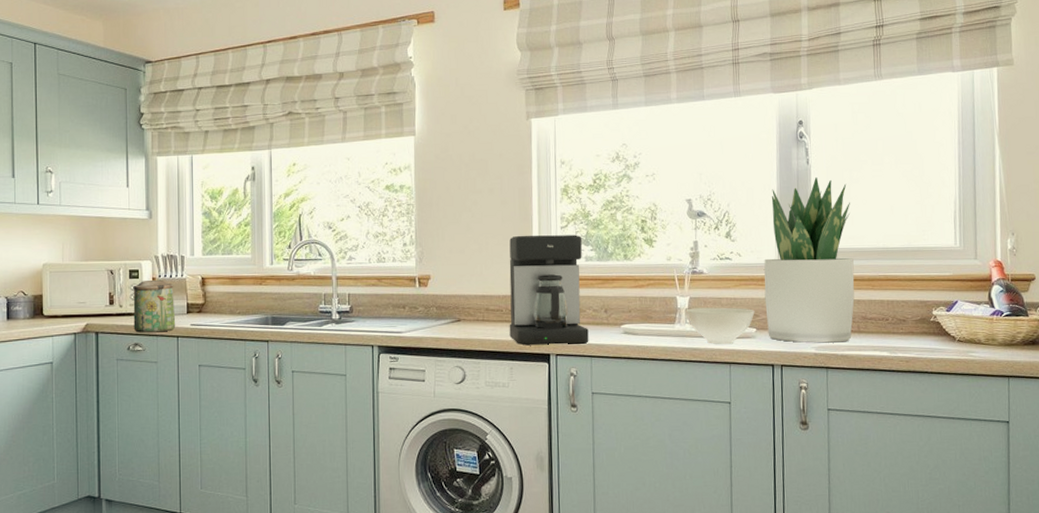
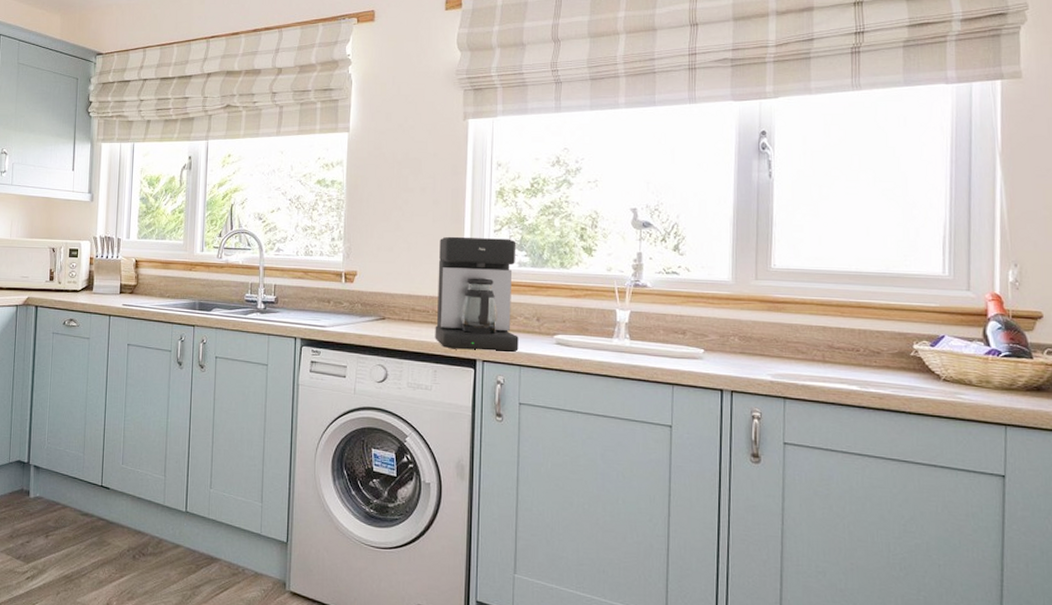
canister: present [133,279,176,334] -> none [70,259,110,311]
bowl: present [686,307,755,345] -> none [625,323,703,365]
planter: present [764,177,855,343] -> none [715,192,821,372]

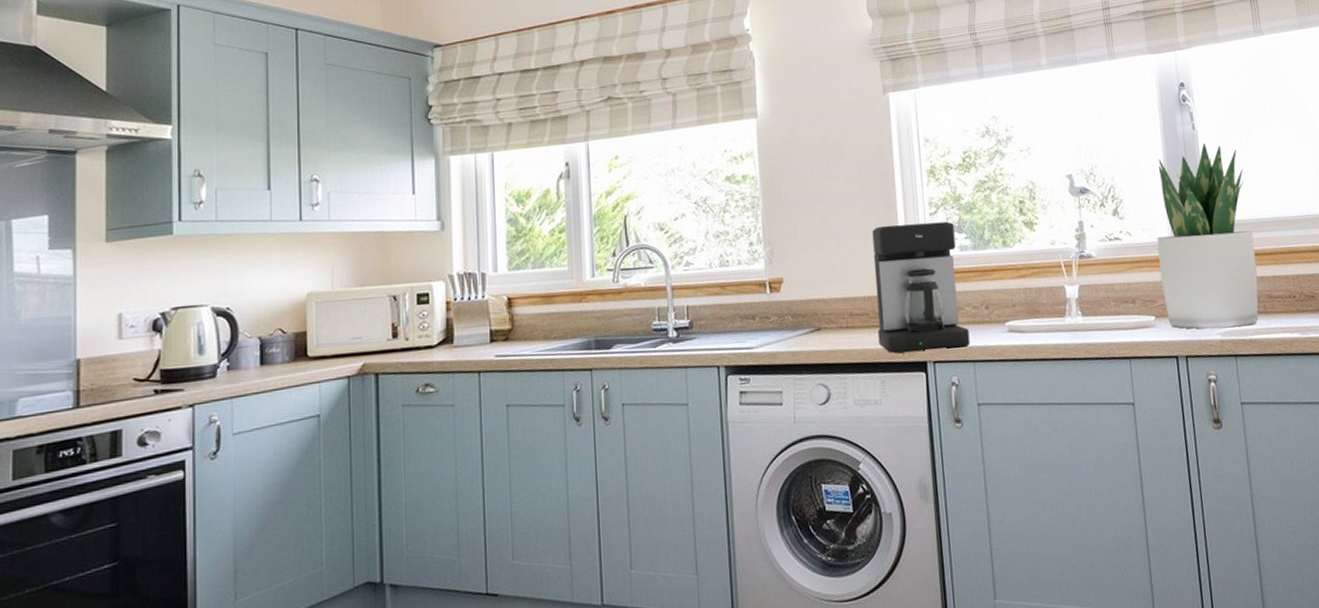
planter: none [715,192,821,372] -> present [1156,144,1259,329]

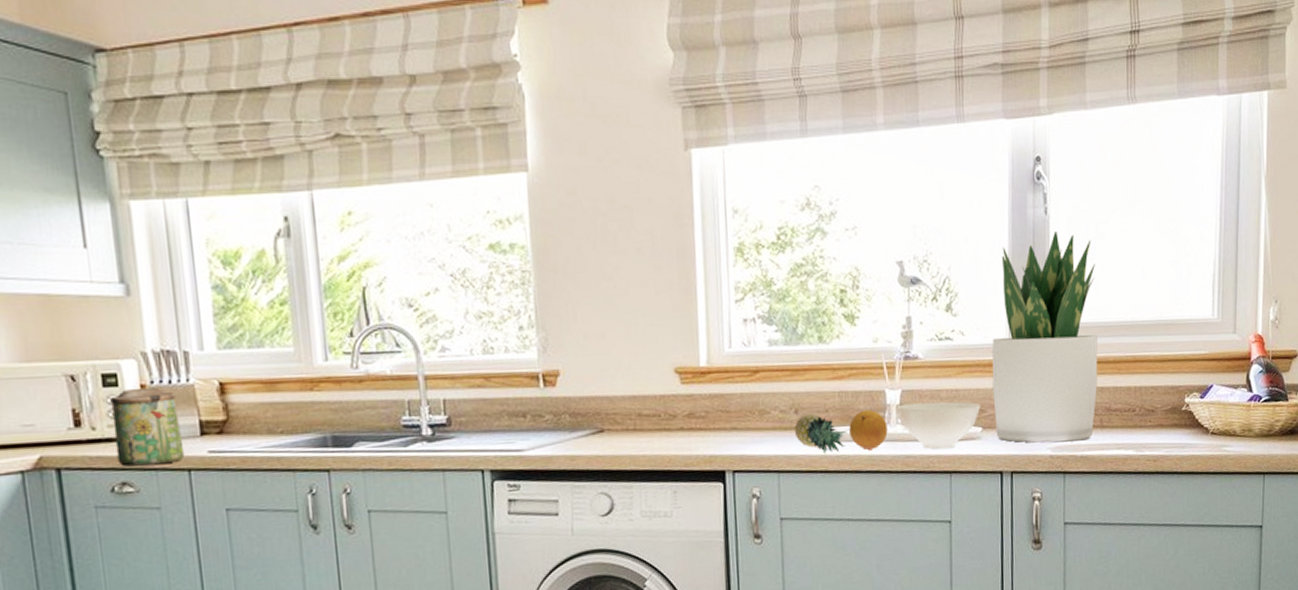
canister: none [422,303,477,371] -> present [110,387,185,468]
coffee maker: present [872,221,970,354] -> none [666,310,776,461]
fruit: none [985,309,1034,345] -> present [794,414,848,454]
fruit: none [1034,303,1070,339] -> present [849,409,888,450]
bowl: none [1076,294,1152,338] -> present [897,401,981,450]

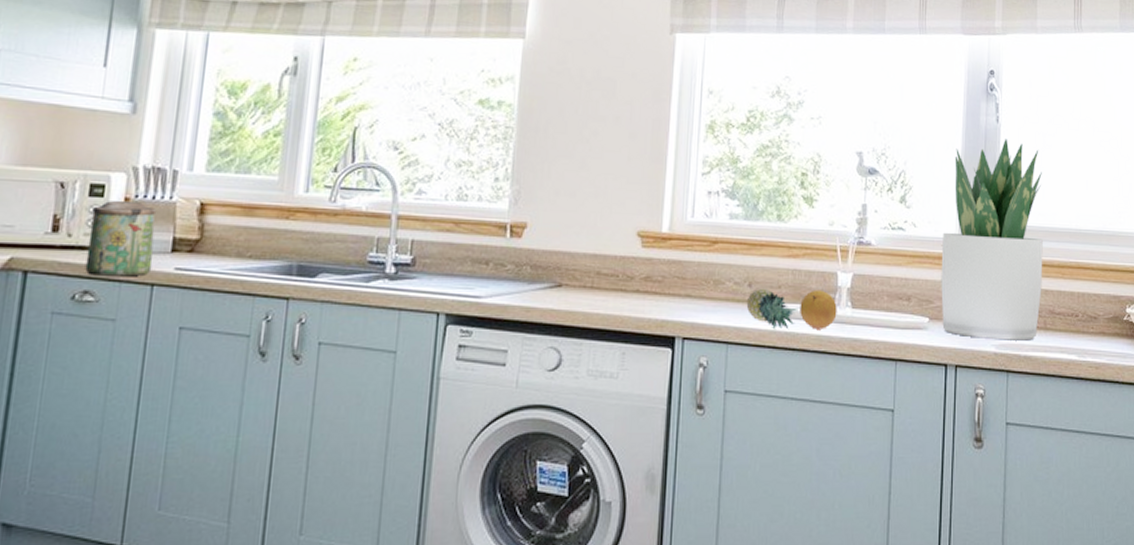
bowl: present [897,401,981,450] -> none [847,287,929,337]

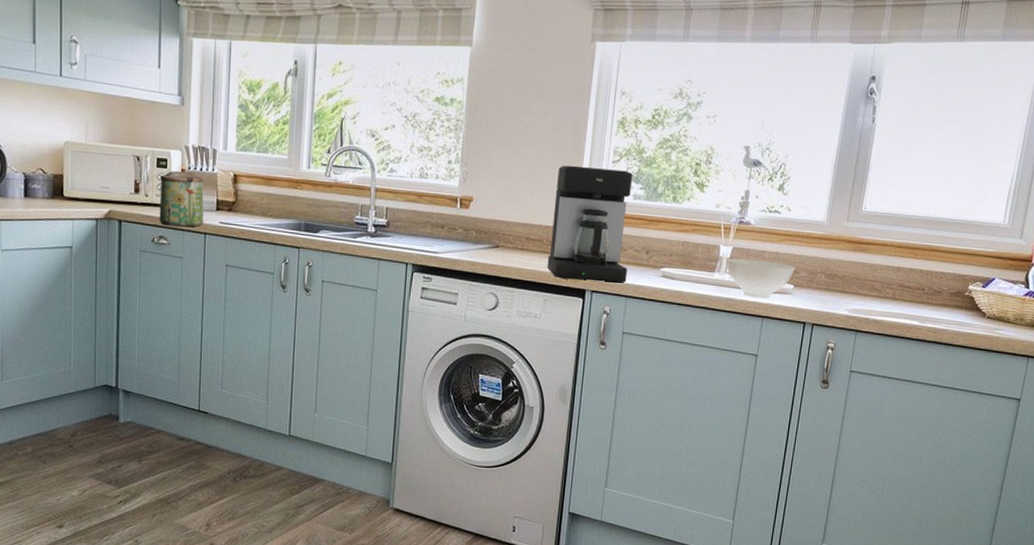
coffee maker: none [624,179,728,327] -> present [547,165,633,284]
fruit: present [746,289,798,330] -> none [643,256,686,288]
fruit: present [800,289,837,329] -> none [686,258,718,290]
bowl: none [847,287,929,337] -> present [727,258,796,299]
planter: present [941,139,1043,341] -> none [804,138,909,308]

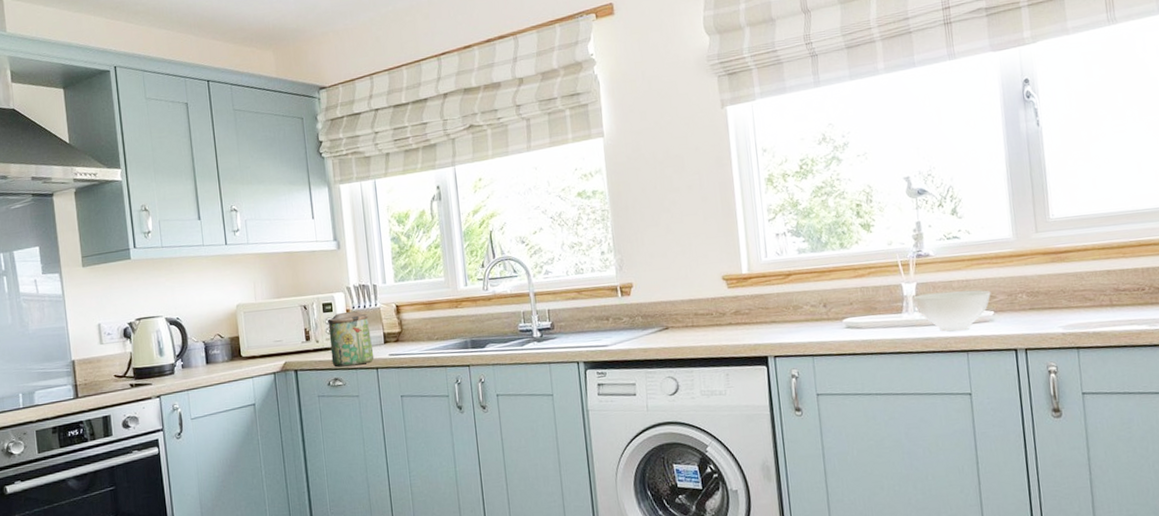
coffee maker: present [547,165,633,284] -> none [713,226,809,349]

